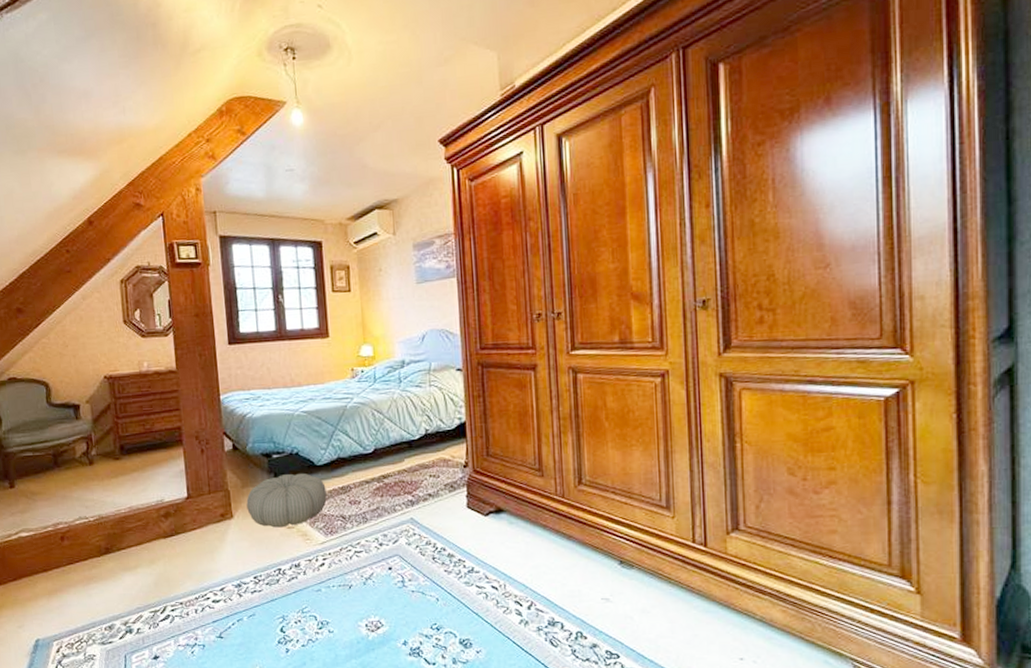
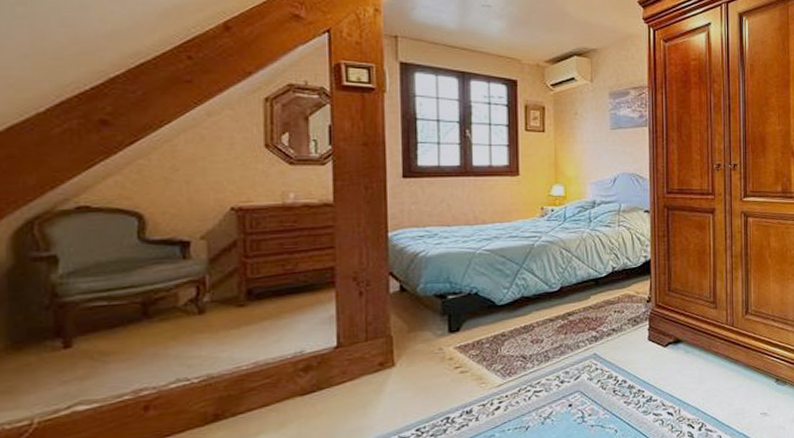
pouf: present [246,473,327,528] -> none [412,313,507,374]

